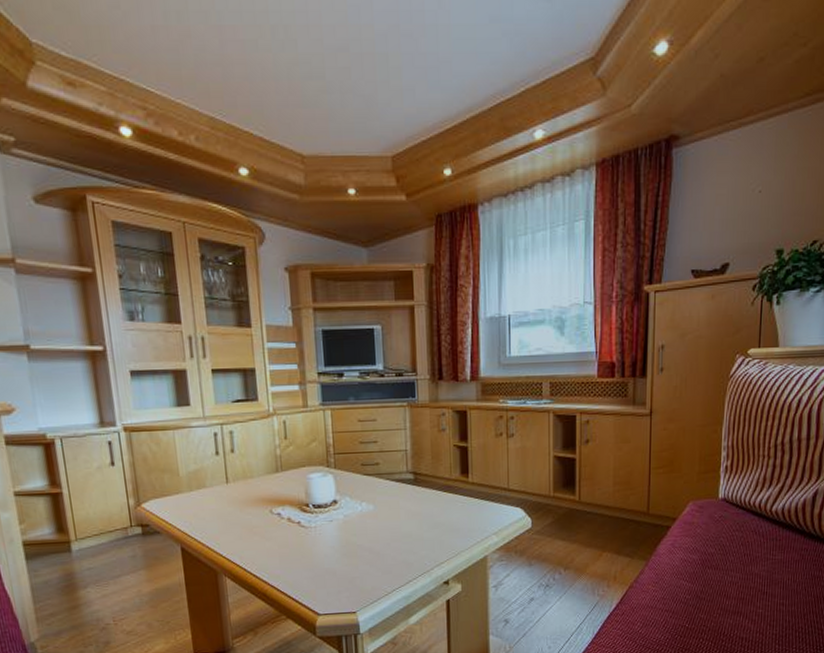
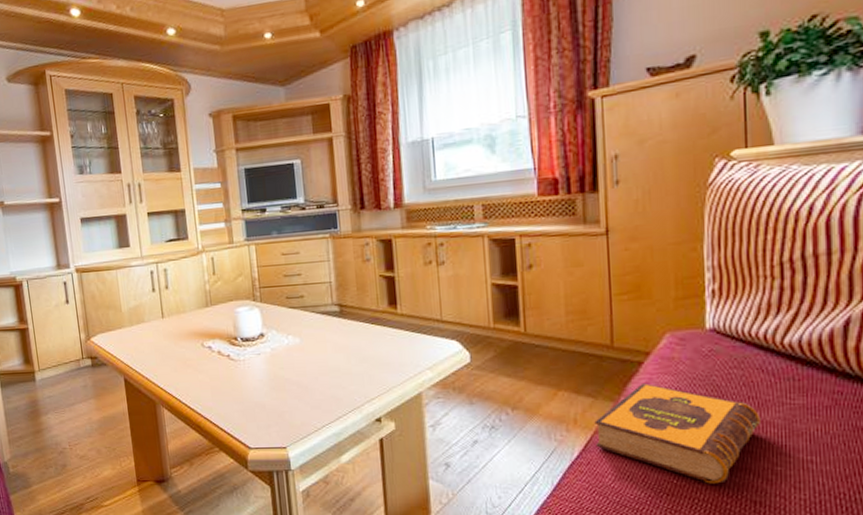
hardback book: none [630,544,751,626] -> present [594,383,760,484]

